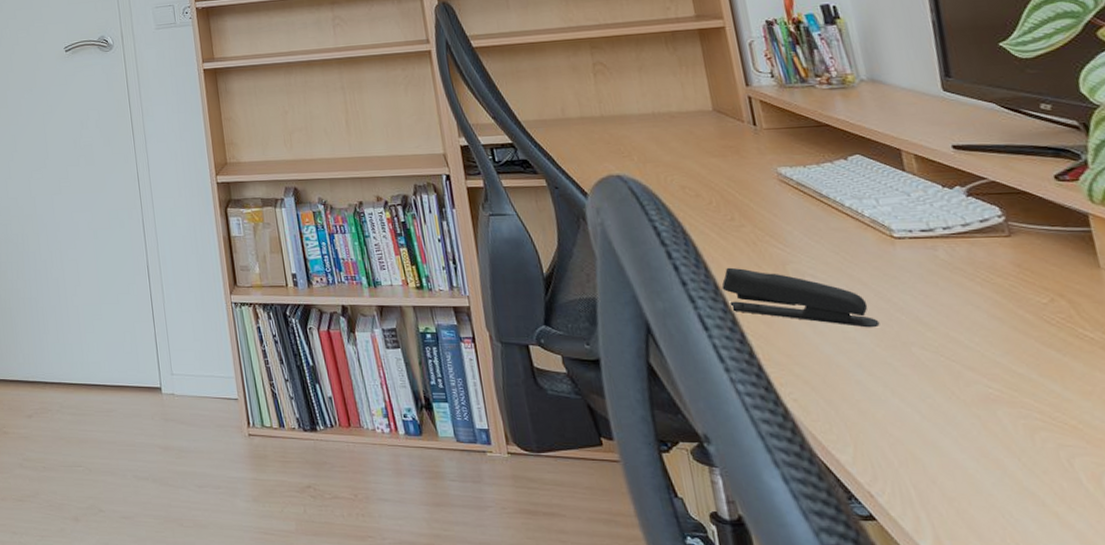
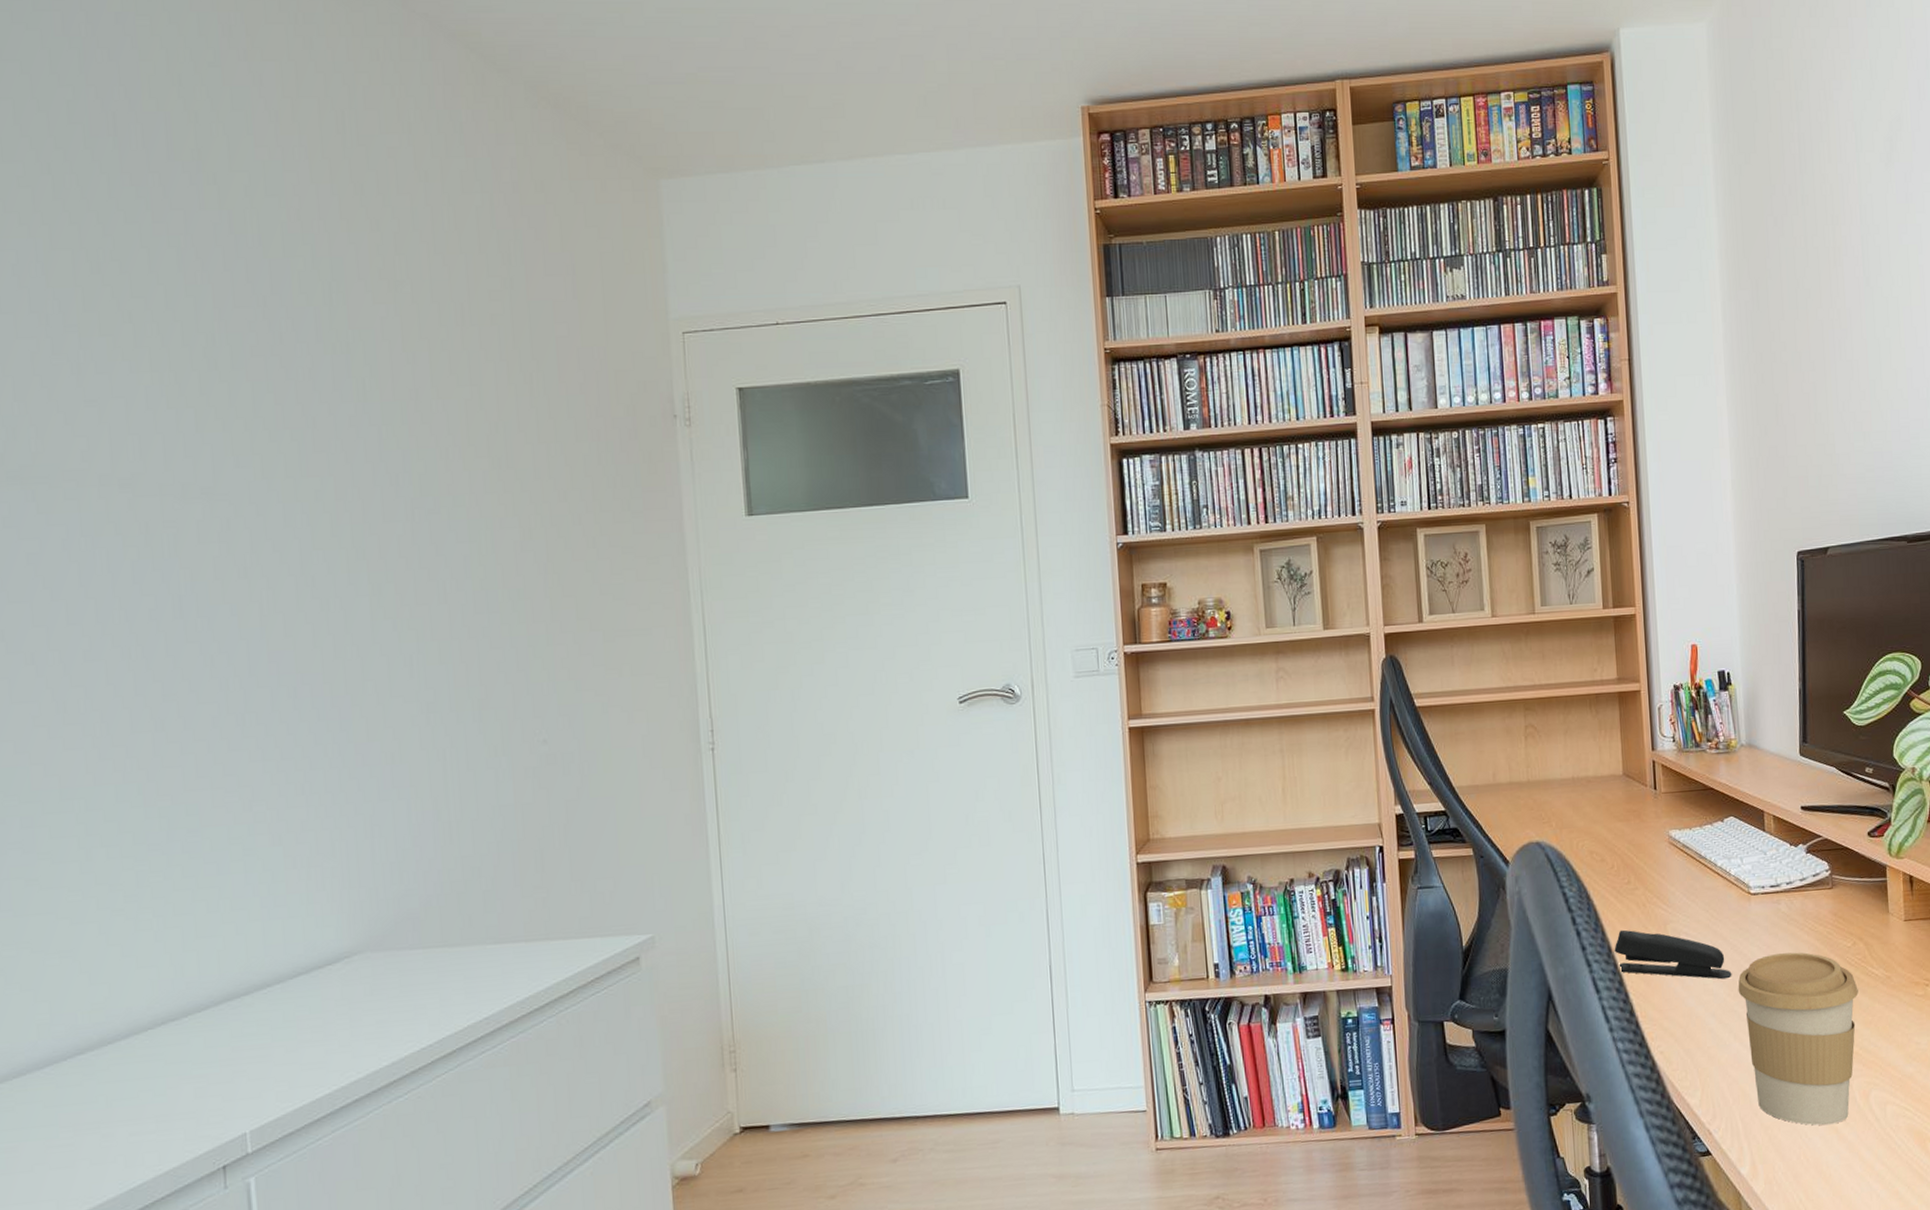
coffee cup: none [889,305,1073,507] -> present [1738,952,1858,1126]

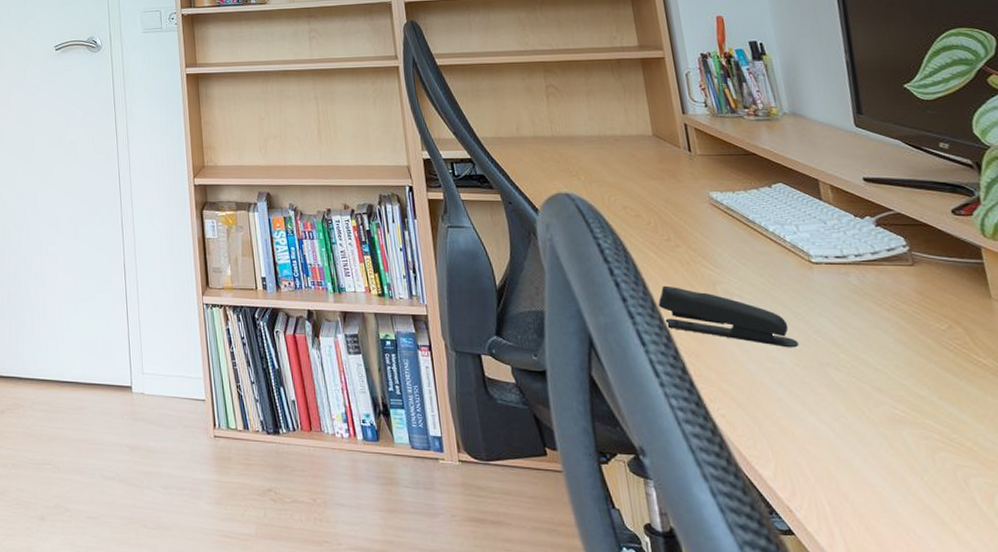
coffee cup: present [1738,952,1858,1126] -> none [807,328,969,525]

